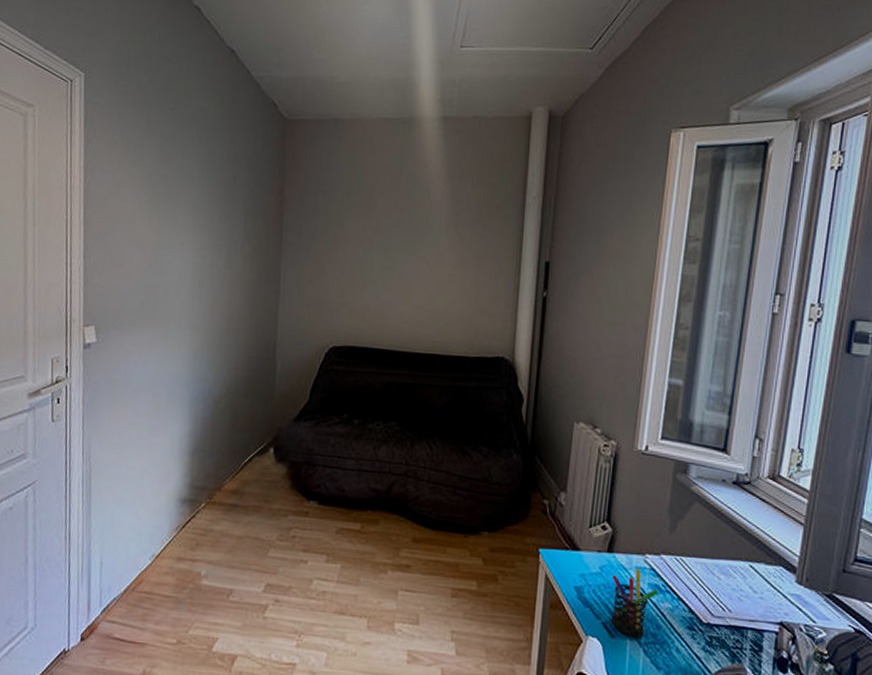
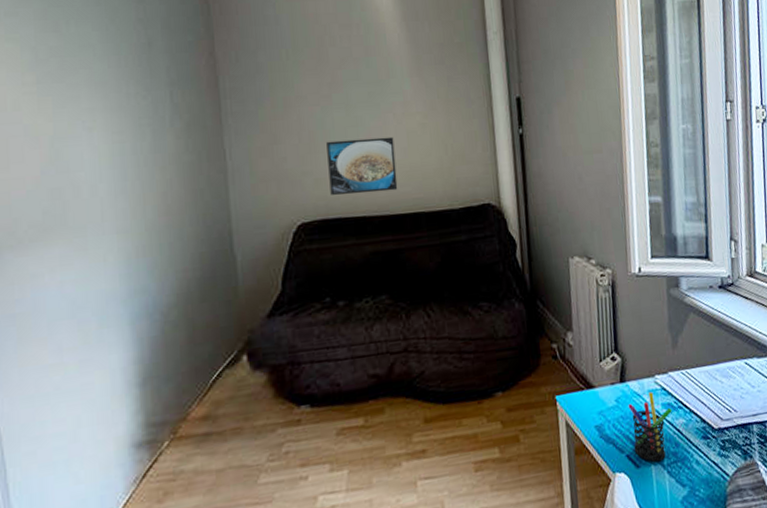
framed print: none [361,279,424,331] -> present [326,136,398,195]

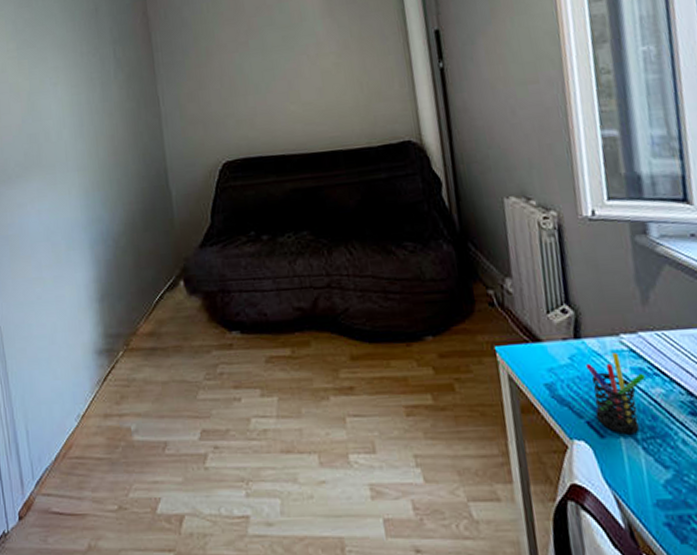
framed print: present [326,136,398,195] -> none [245,77,315,135]

